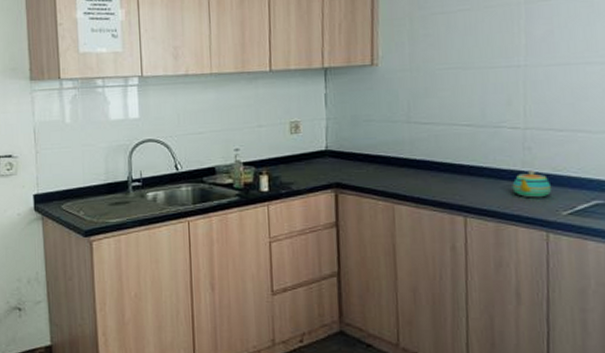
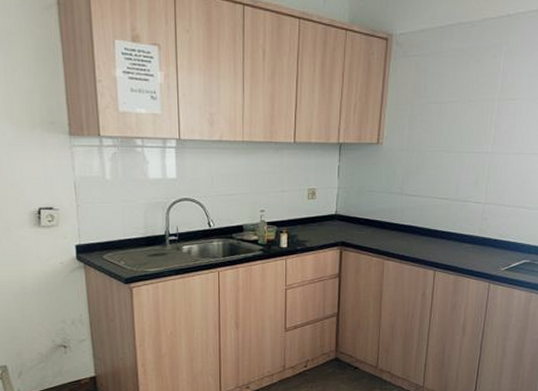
teapot: present [512,170,552,198] -> none [470,236,497,257]

